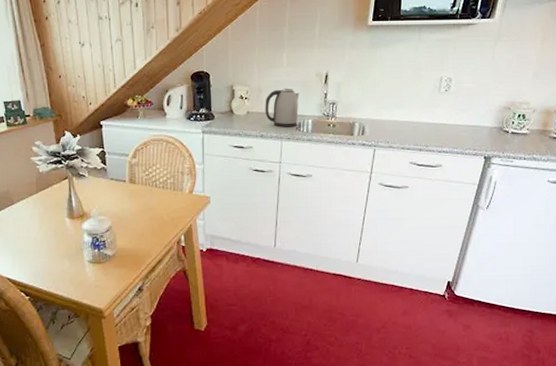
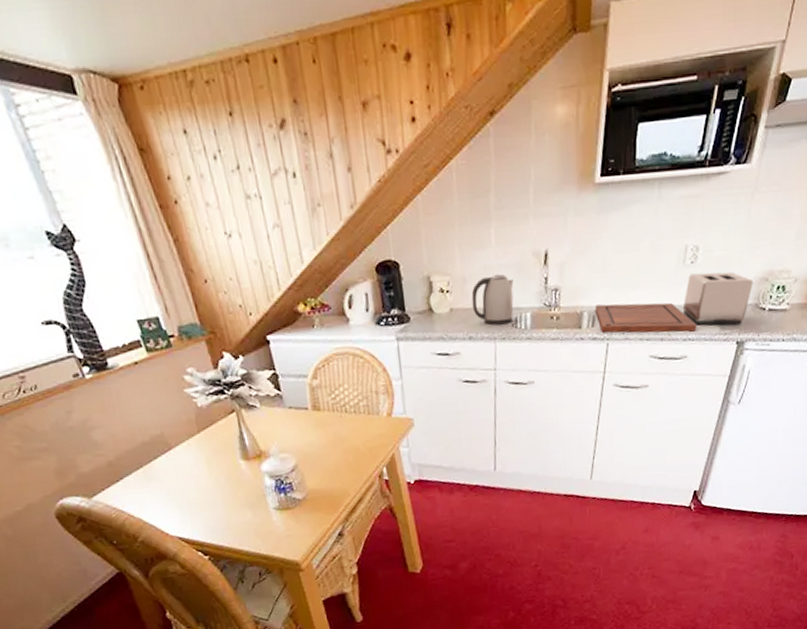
cutting board: none [364,118,450,146] -> present [594,302,697,333]
toaster: none [438,99,498,144] -> present [682,271,753,326]

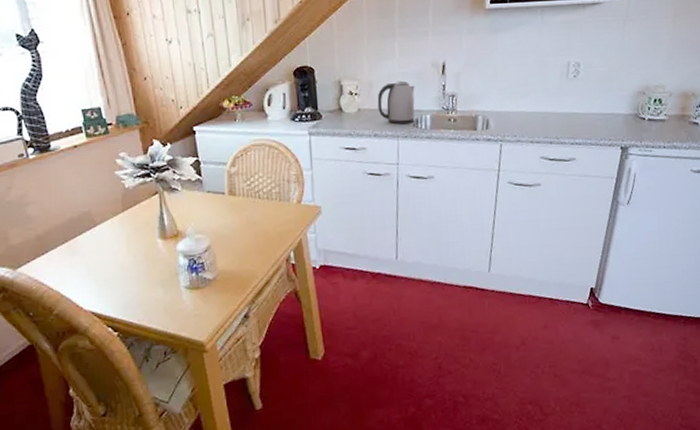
cutting board: present [594,302,697,333] -> none [488,109,583,137]
toaster: present [682,271,753,326] -> none [568,85,632,133]

